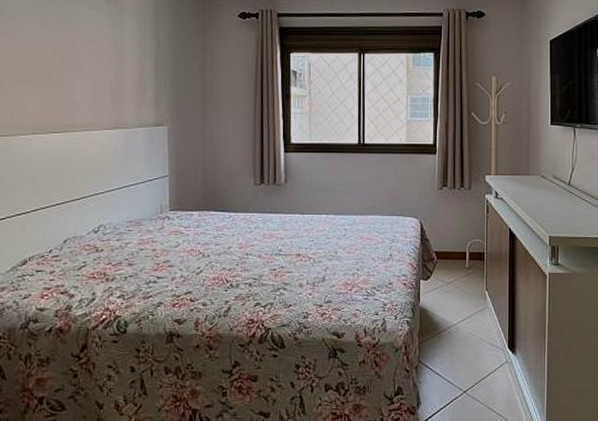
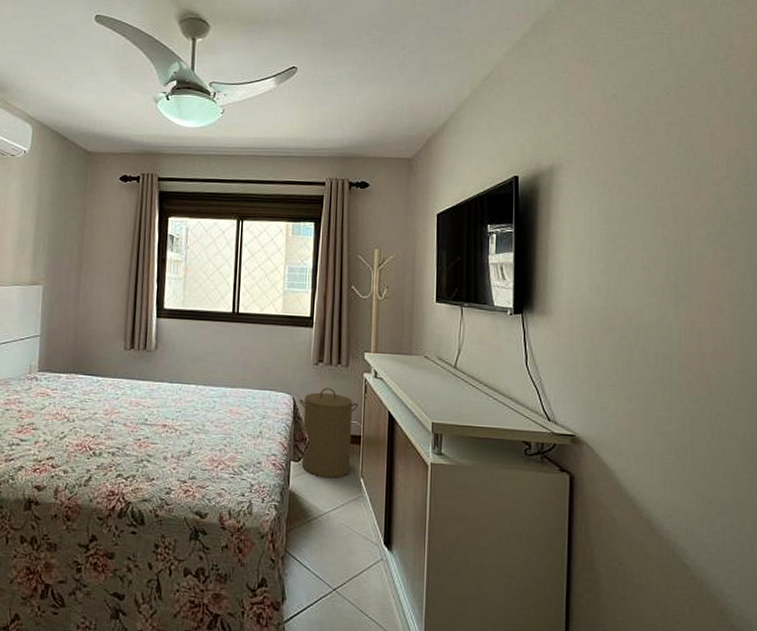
laundry hamper: none [426,210,481,293] -> present [299,387,359,479]

